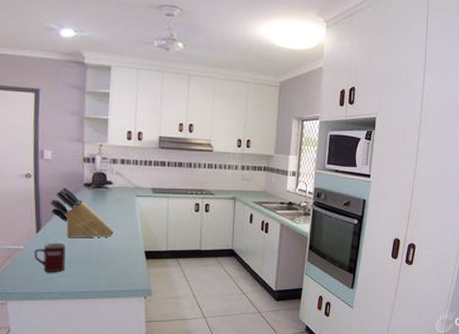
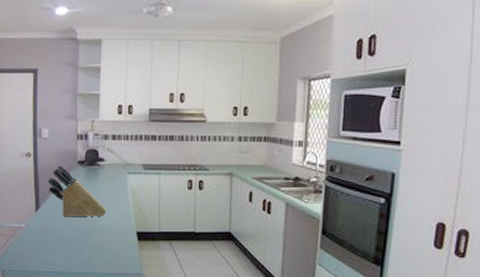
mug: present [34,242,66,272] -> none [34,221,62,251]

